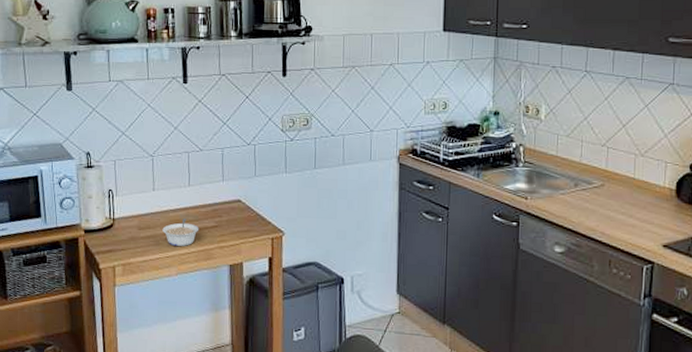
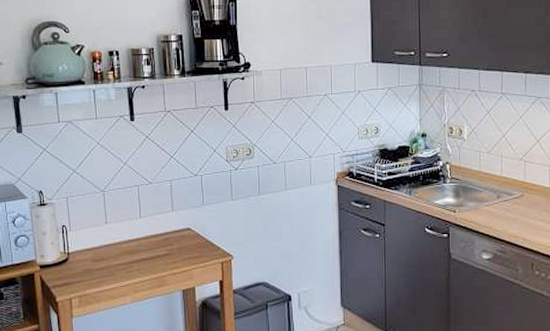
legume: present [162,218,199,246] -> none [116,248,152,275]

